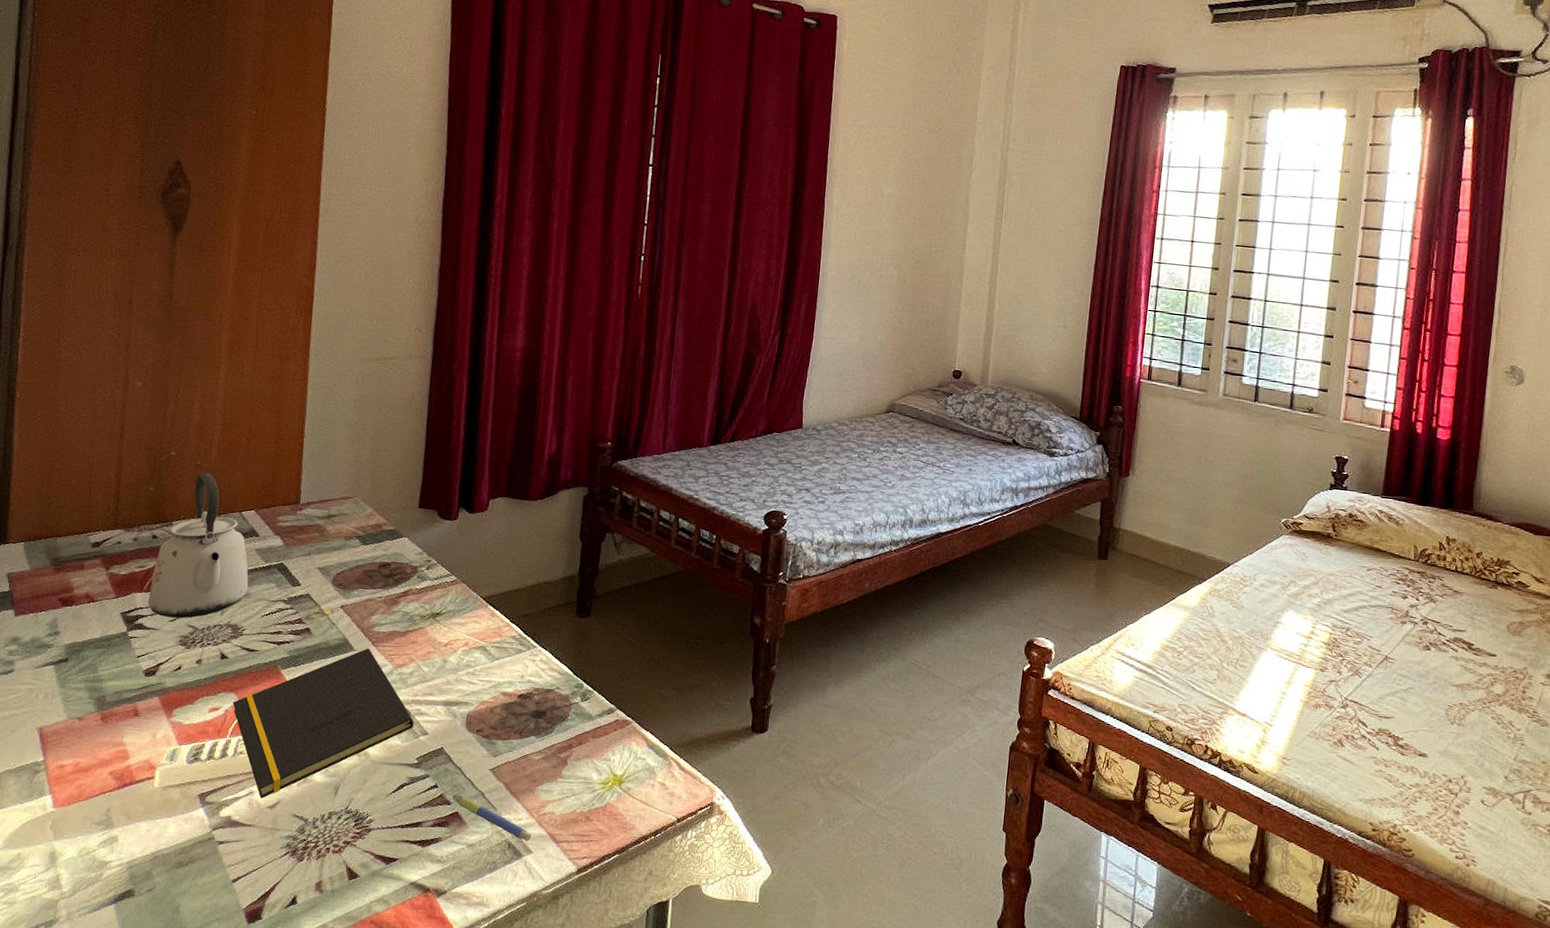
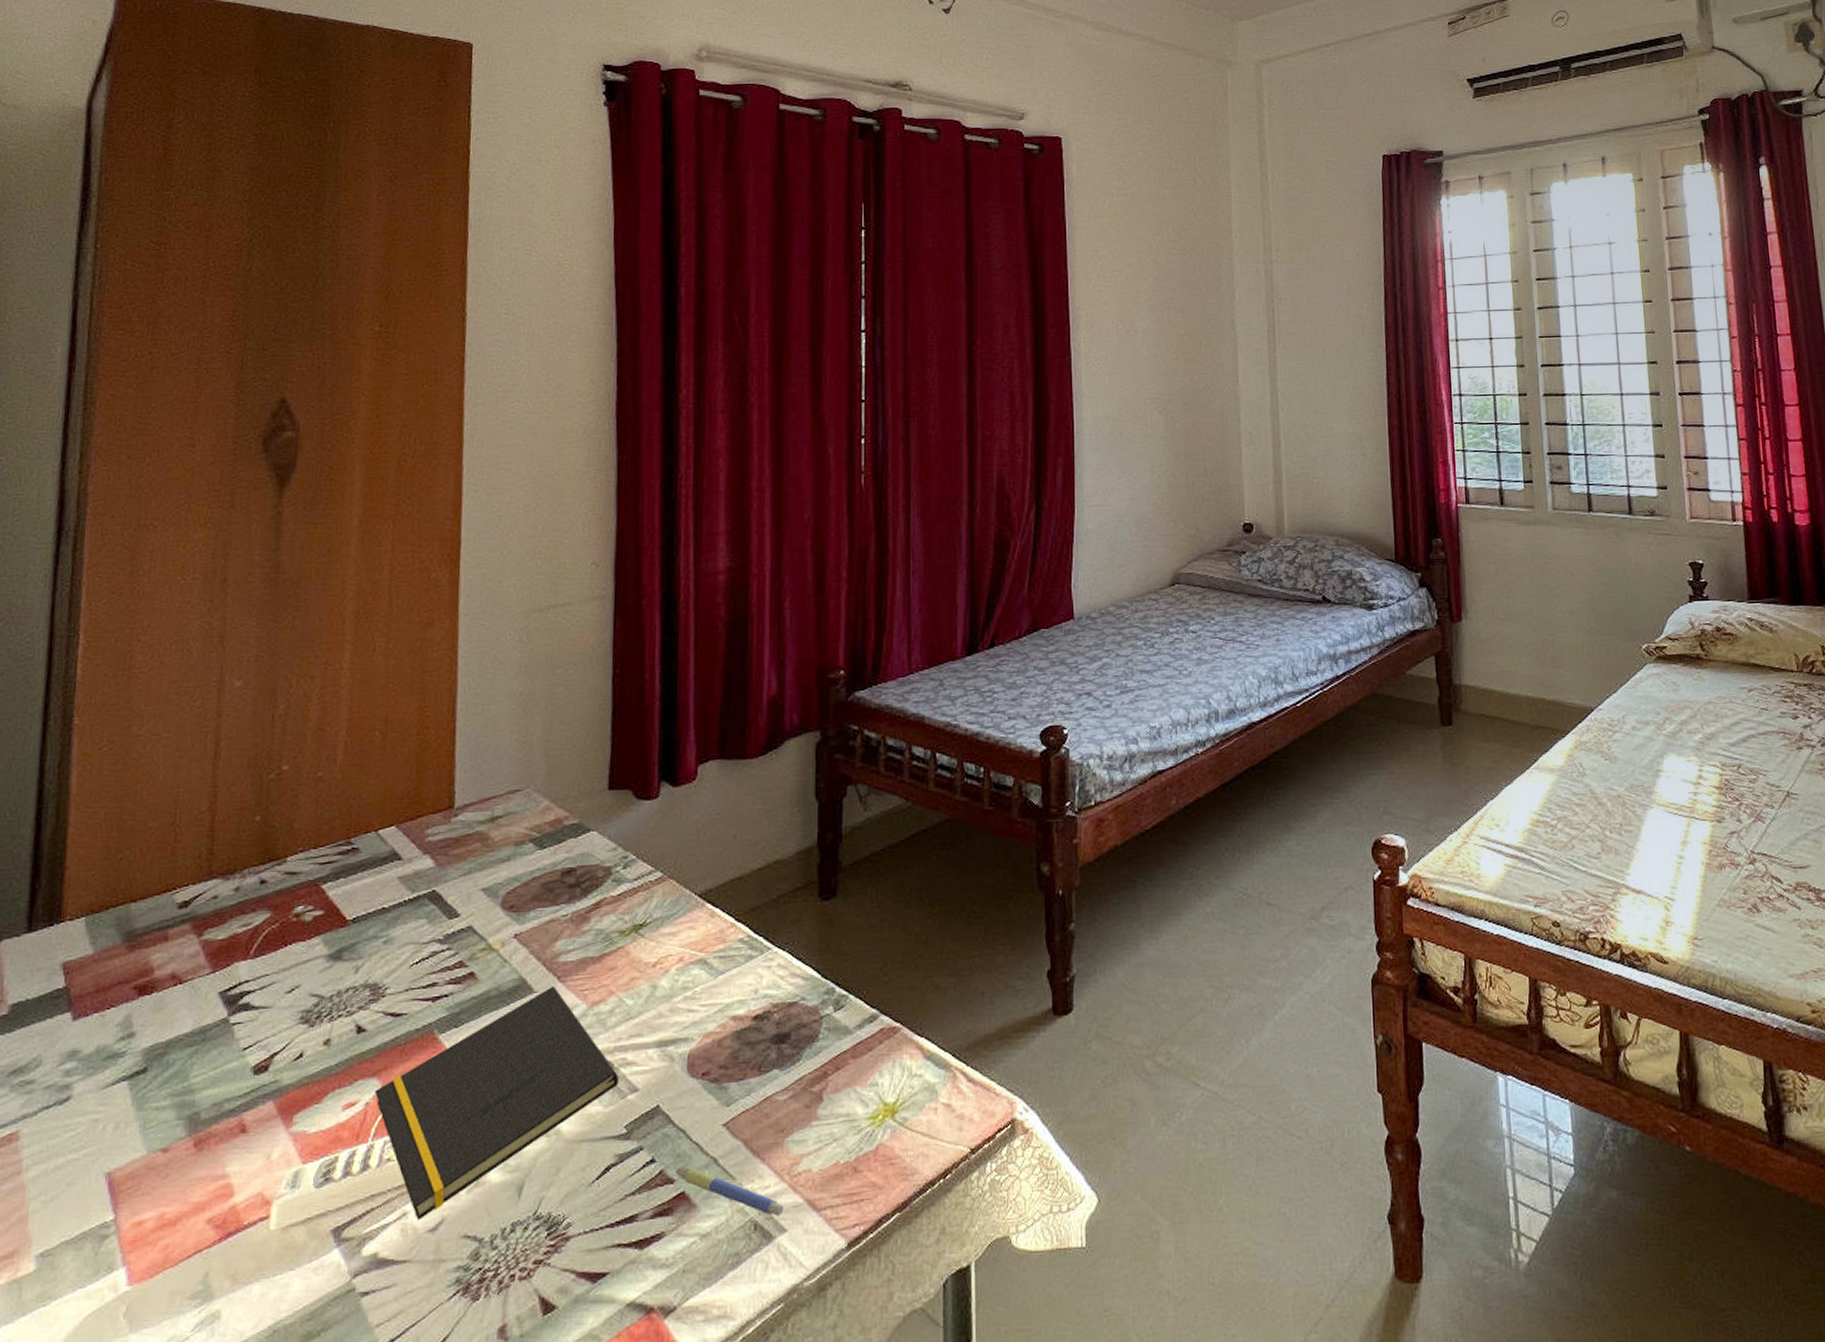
kettle: present [148,472,249,619] -> none [256,785,391,988]

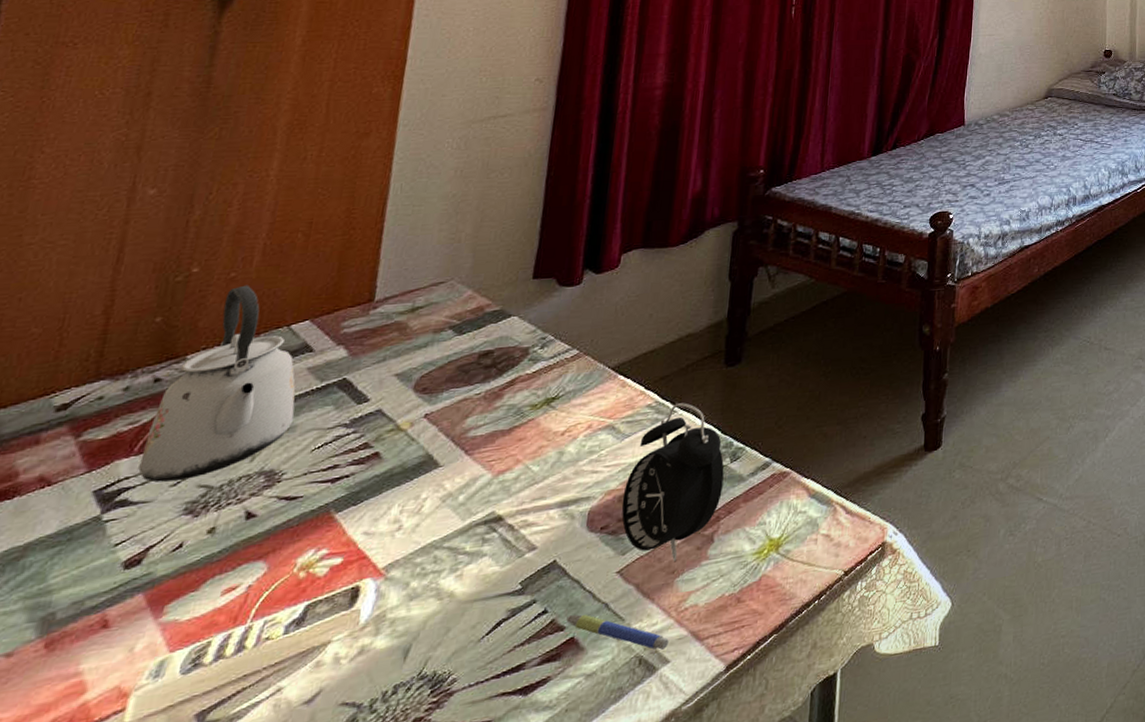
kettle: none [256,785,391,988] -> present [138,285,296,483]
notepad: present [374,986,619,1220] -> none [259,459,518,694]
alarm clock: none [721,939,828,1118] -> present [621,403,725,561]

